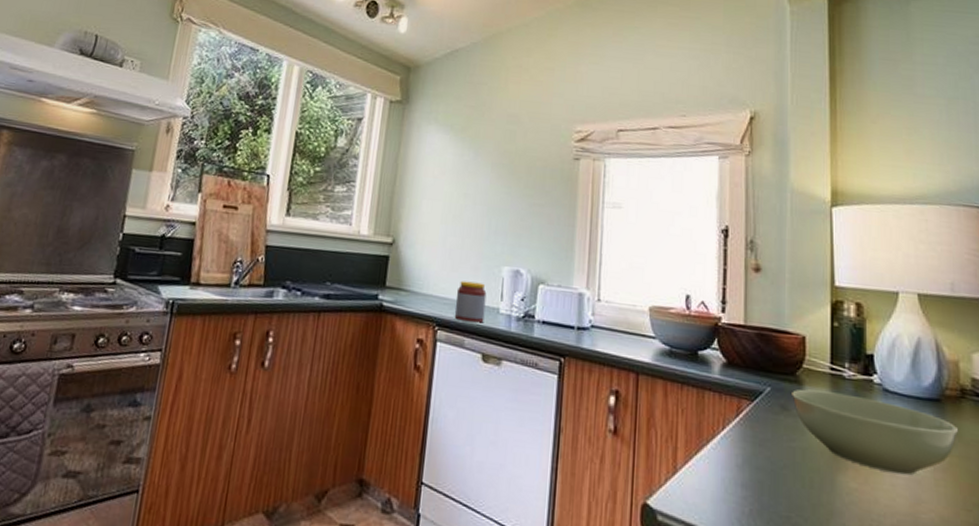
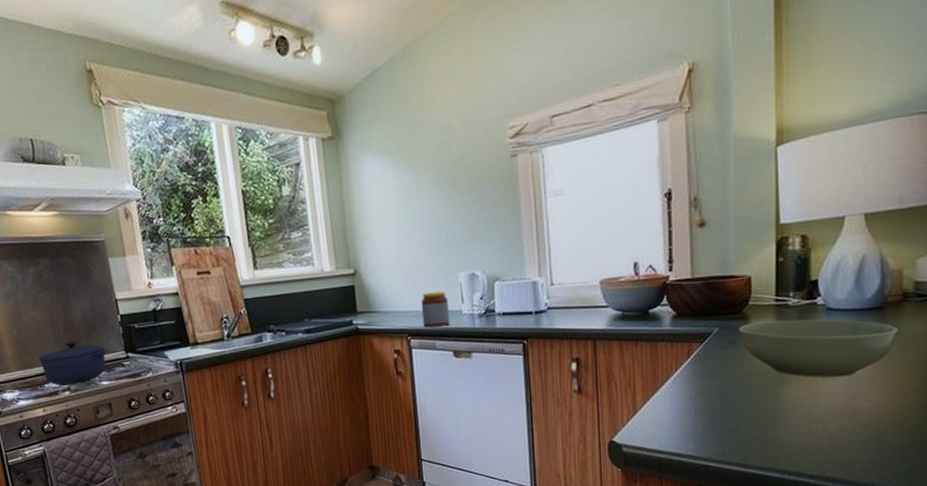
cooking pot: none [10,251,93,302] -> present [38,341,107,385]

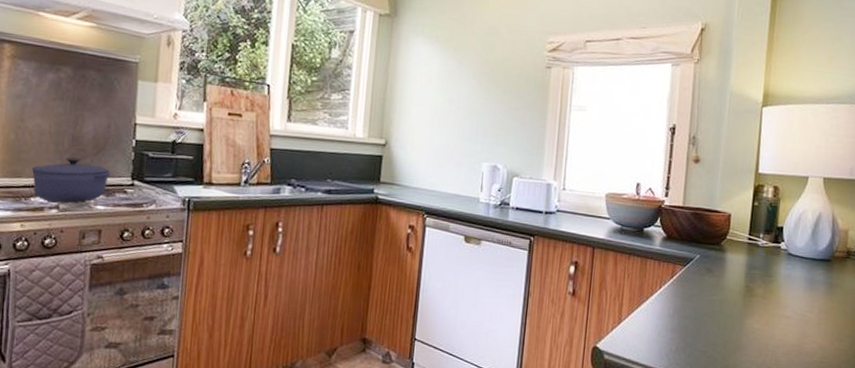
jar: present [420,291,450,328] -> none [440,175,469,211]
bowl: present [739,319,898,378] -> none [716,255,841,317]

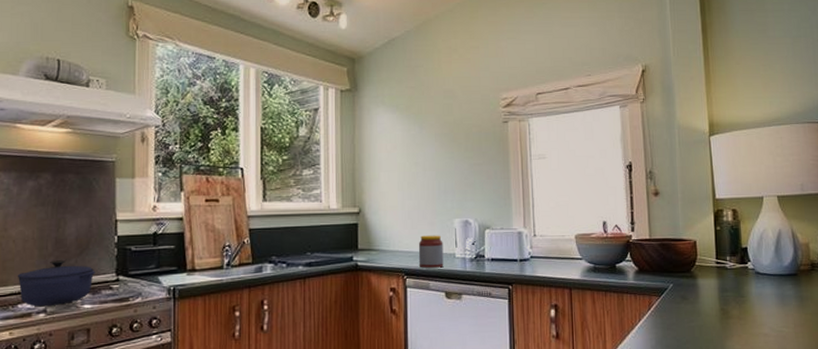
jar: none [440,175,469,211] -> present [418,235,444,269]

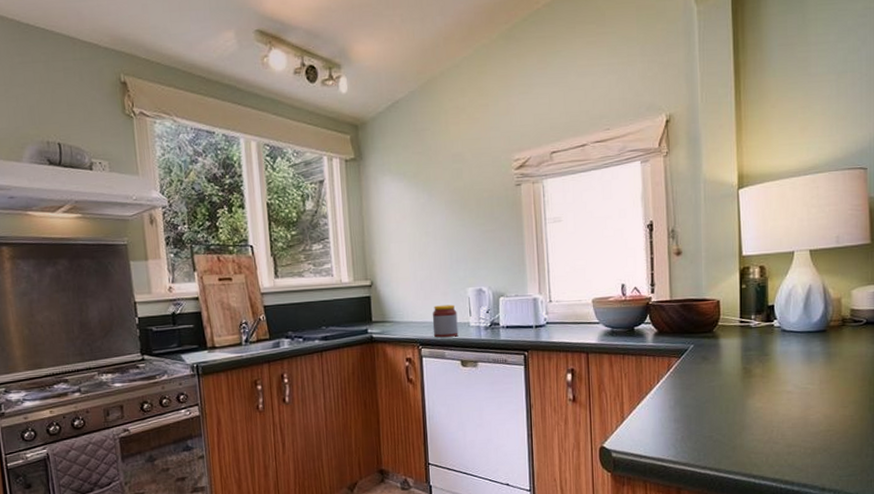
cooking pot: present [17,260,95,307] -> none [49,342,121,387]

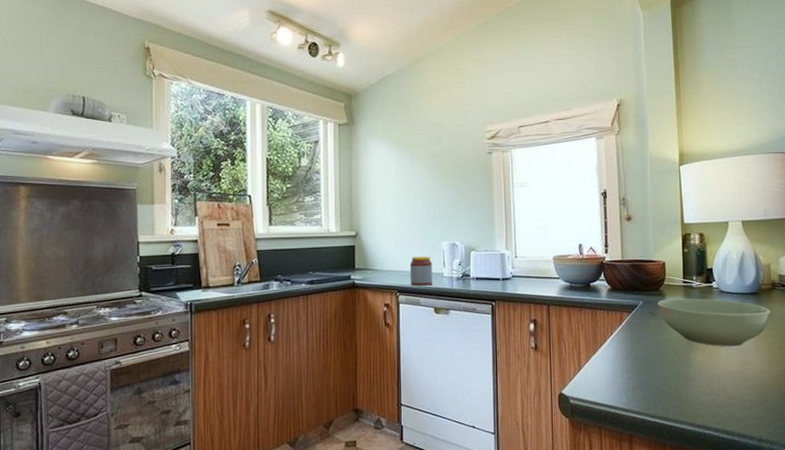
bowl: none [710,339,839,391] -> present [657,298,770,347]

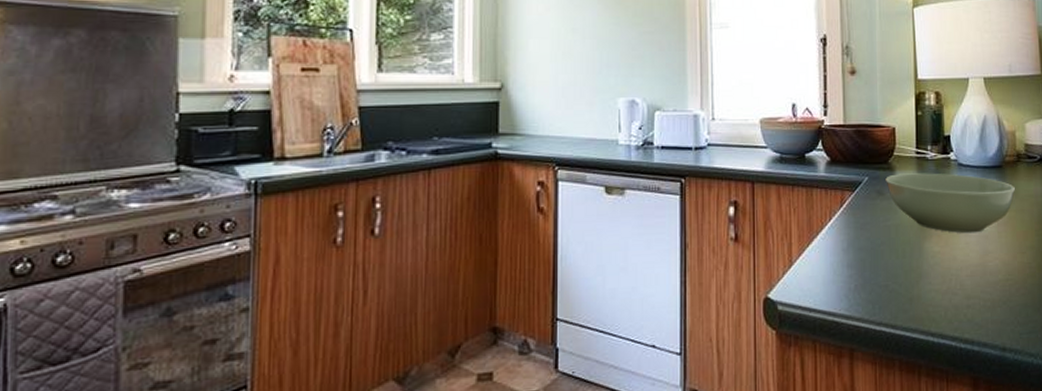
jar: present [409,256,433,287] -> none [573,117,604,159]

